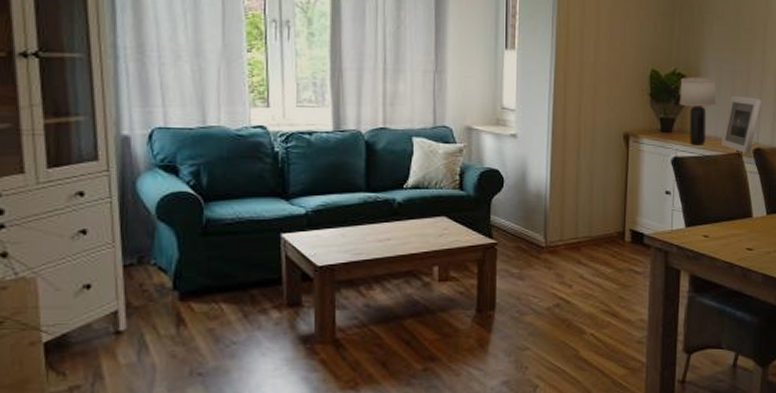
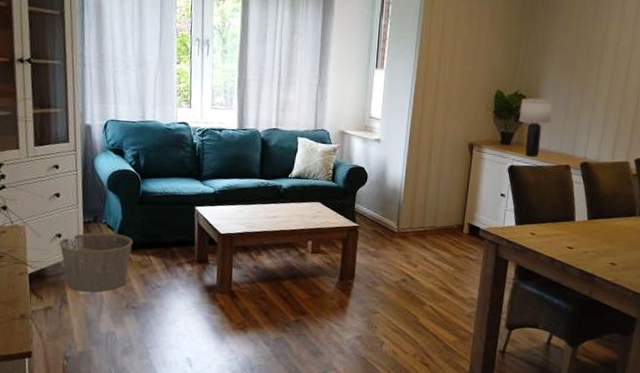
basket: none [88,274,195,360] -> present [59,230,133,292]
picture frame: present [720,95,762,153] -> none [551,115,593,166]

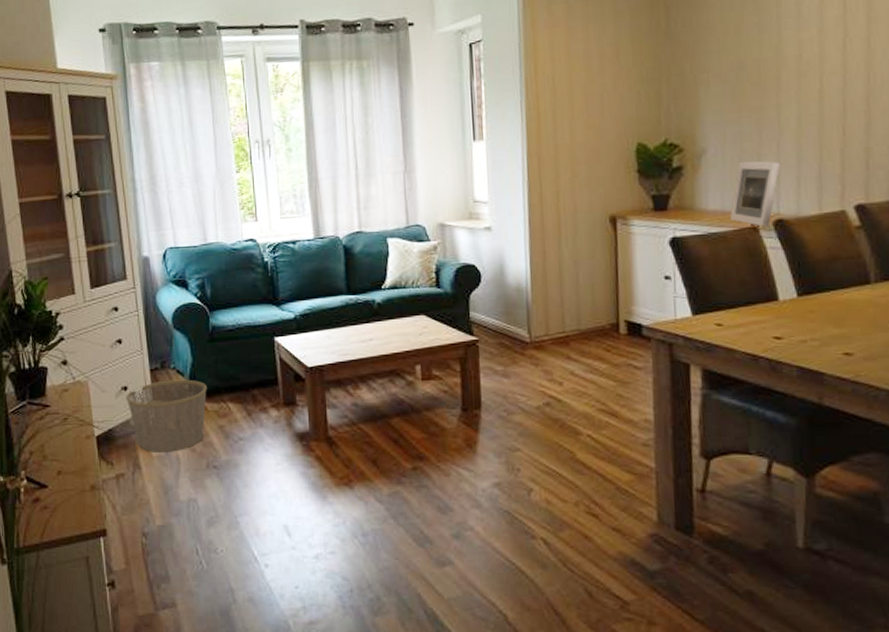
table lamp: present [518,97,552,157] -> none [673,143,721,223]
picture frame: none [551,115,593,166] -> present [729,161,781,227]

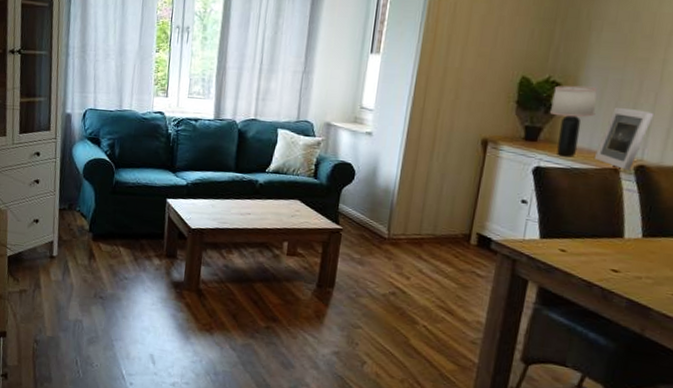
basket: present [126,376,207,452] -> none [36,218,104,279]
table lamp: none [673,143,721,223] -> present [549,85,598,157]

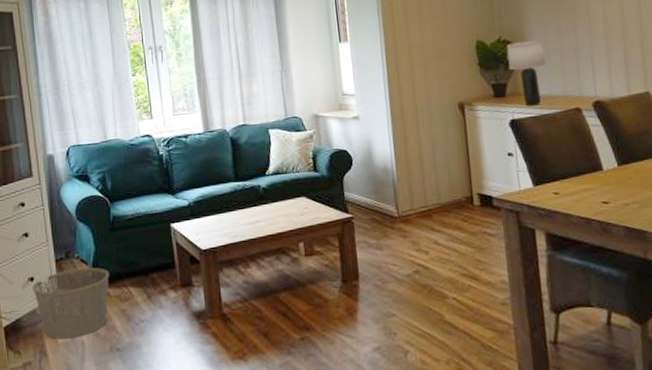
basket: none [36,218,104,279] -> present [32,265,109,339]
picture frame: present [593,107,655,170] -> none [556,52,594,108]

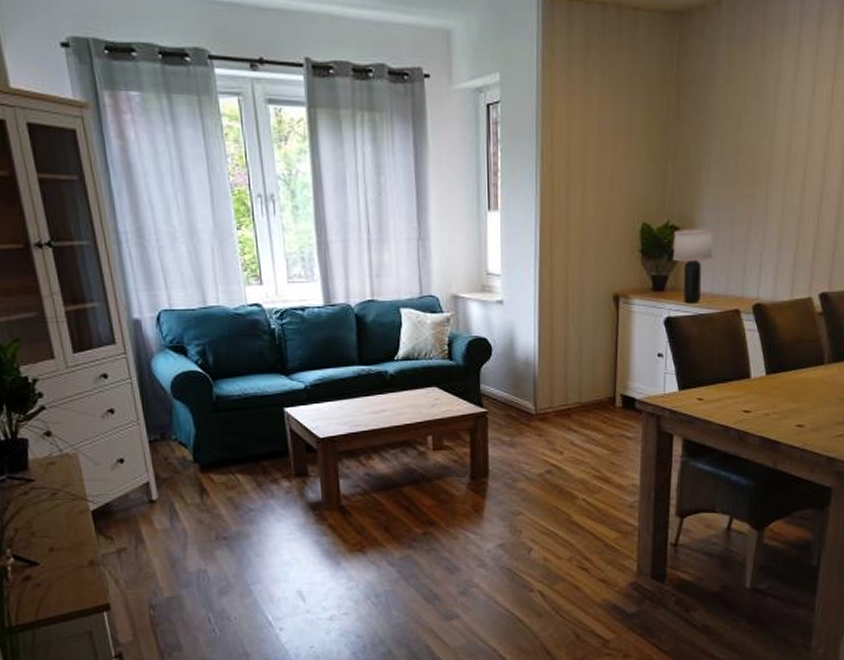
basket: present [32,265,109,339] -> none [123,448,213,526]

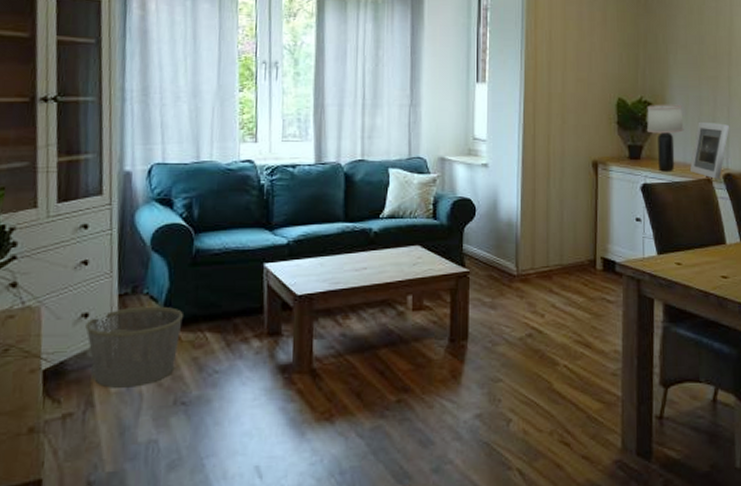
basket: none [123,448,213,526] -> present [85,303,183,388]
picture frame: none [716,246,764,310] -> present [689,121,730,179]

